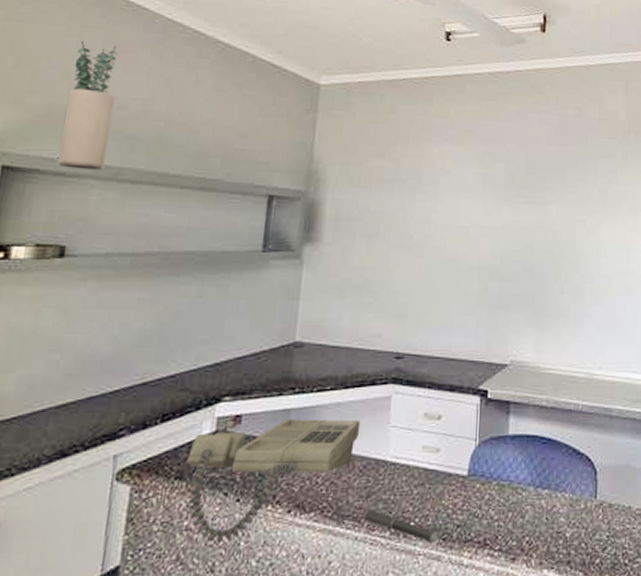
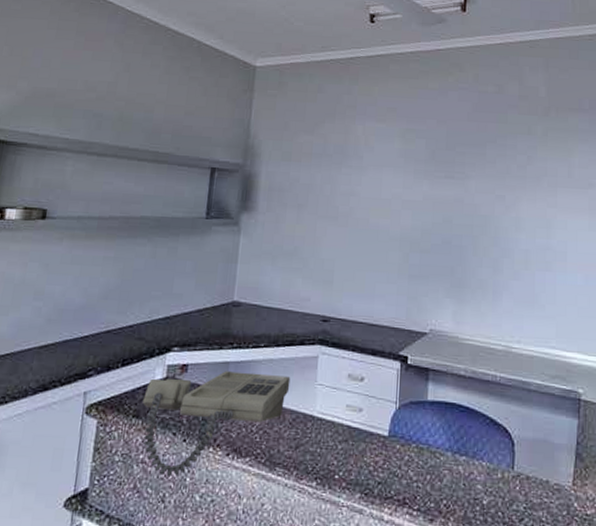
vase: present [58,40,118,170] -> none [41,31,88,144]
pen: present [364,510,440,542] -> none [293,460,363,496]

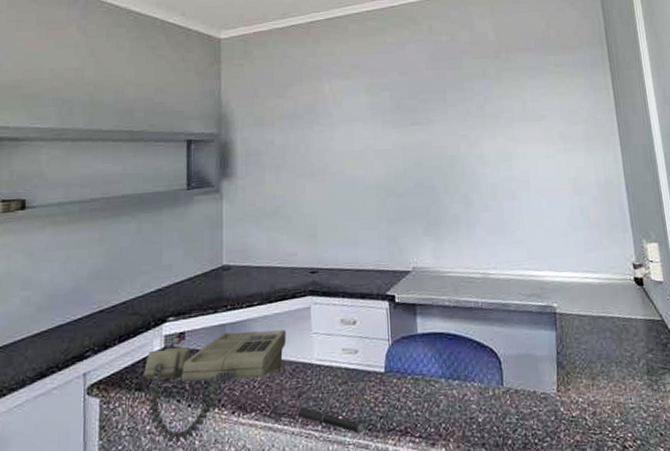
pen: none [293,460,363,496] -> present [297,407,366,433]

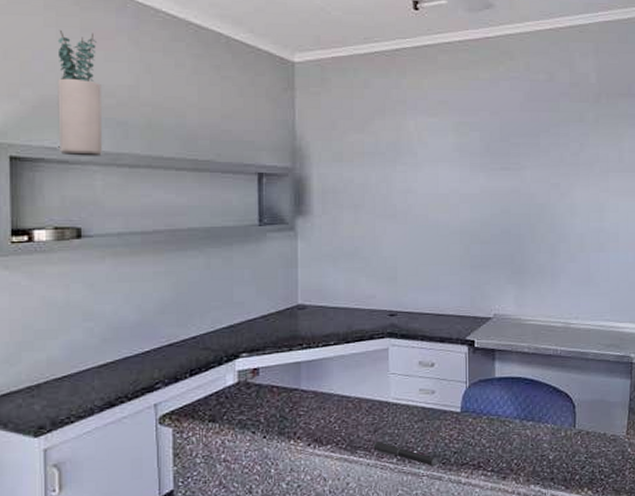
vase: none [11,23,52,134] -> present [57,29,102,156]
telephone: present [144,330,287,444] -> none [217,369,363,471]

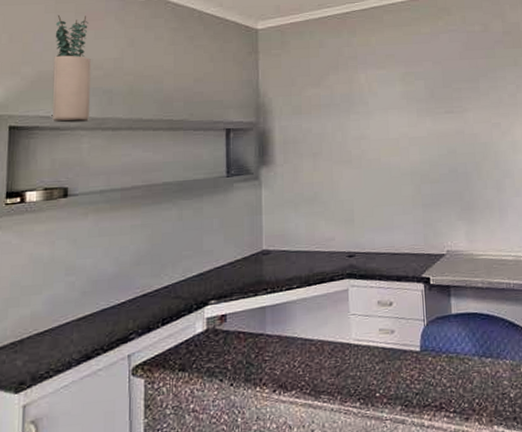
pen: present [373,441,440,466] -> none [336,385,403,409]

